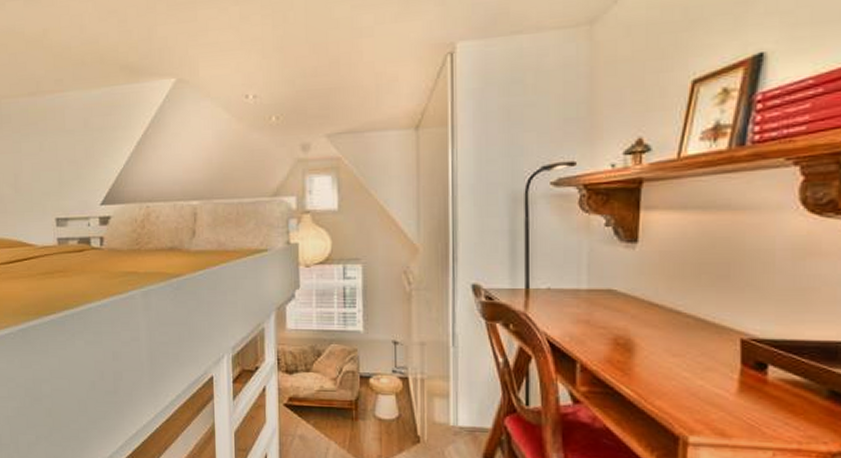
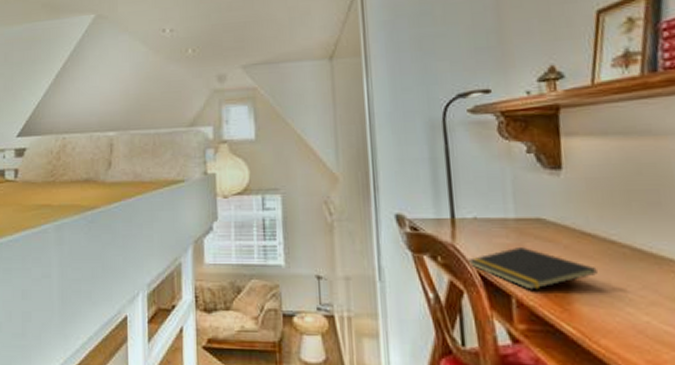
notepad: none [538,315,660,356] -> present [467,246,598,290]

